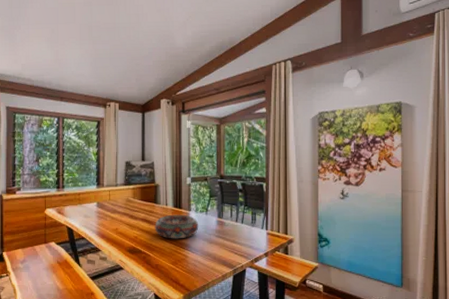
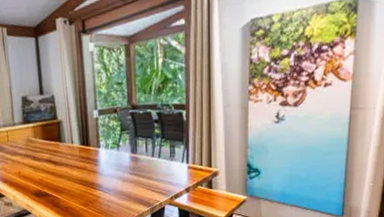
decorative bowl: present [154,214,199,239] -> none [60,152,110,180]

